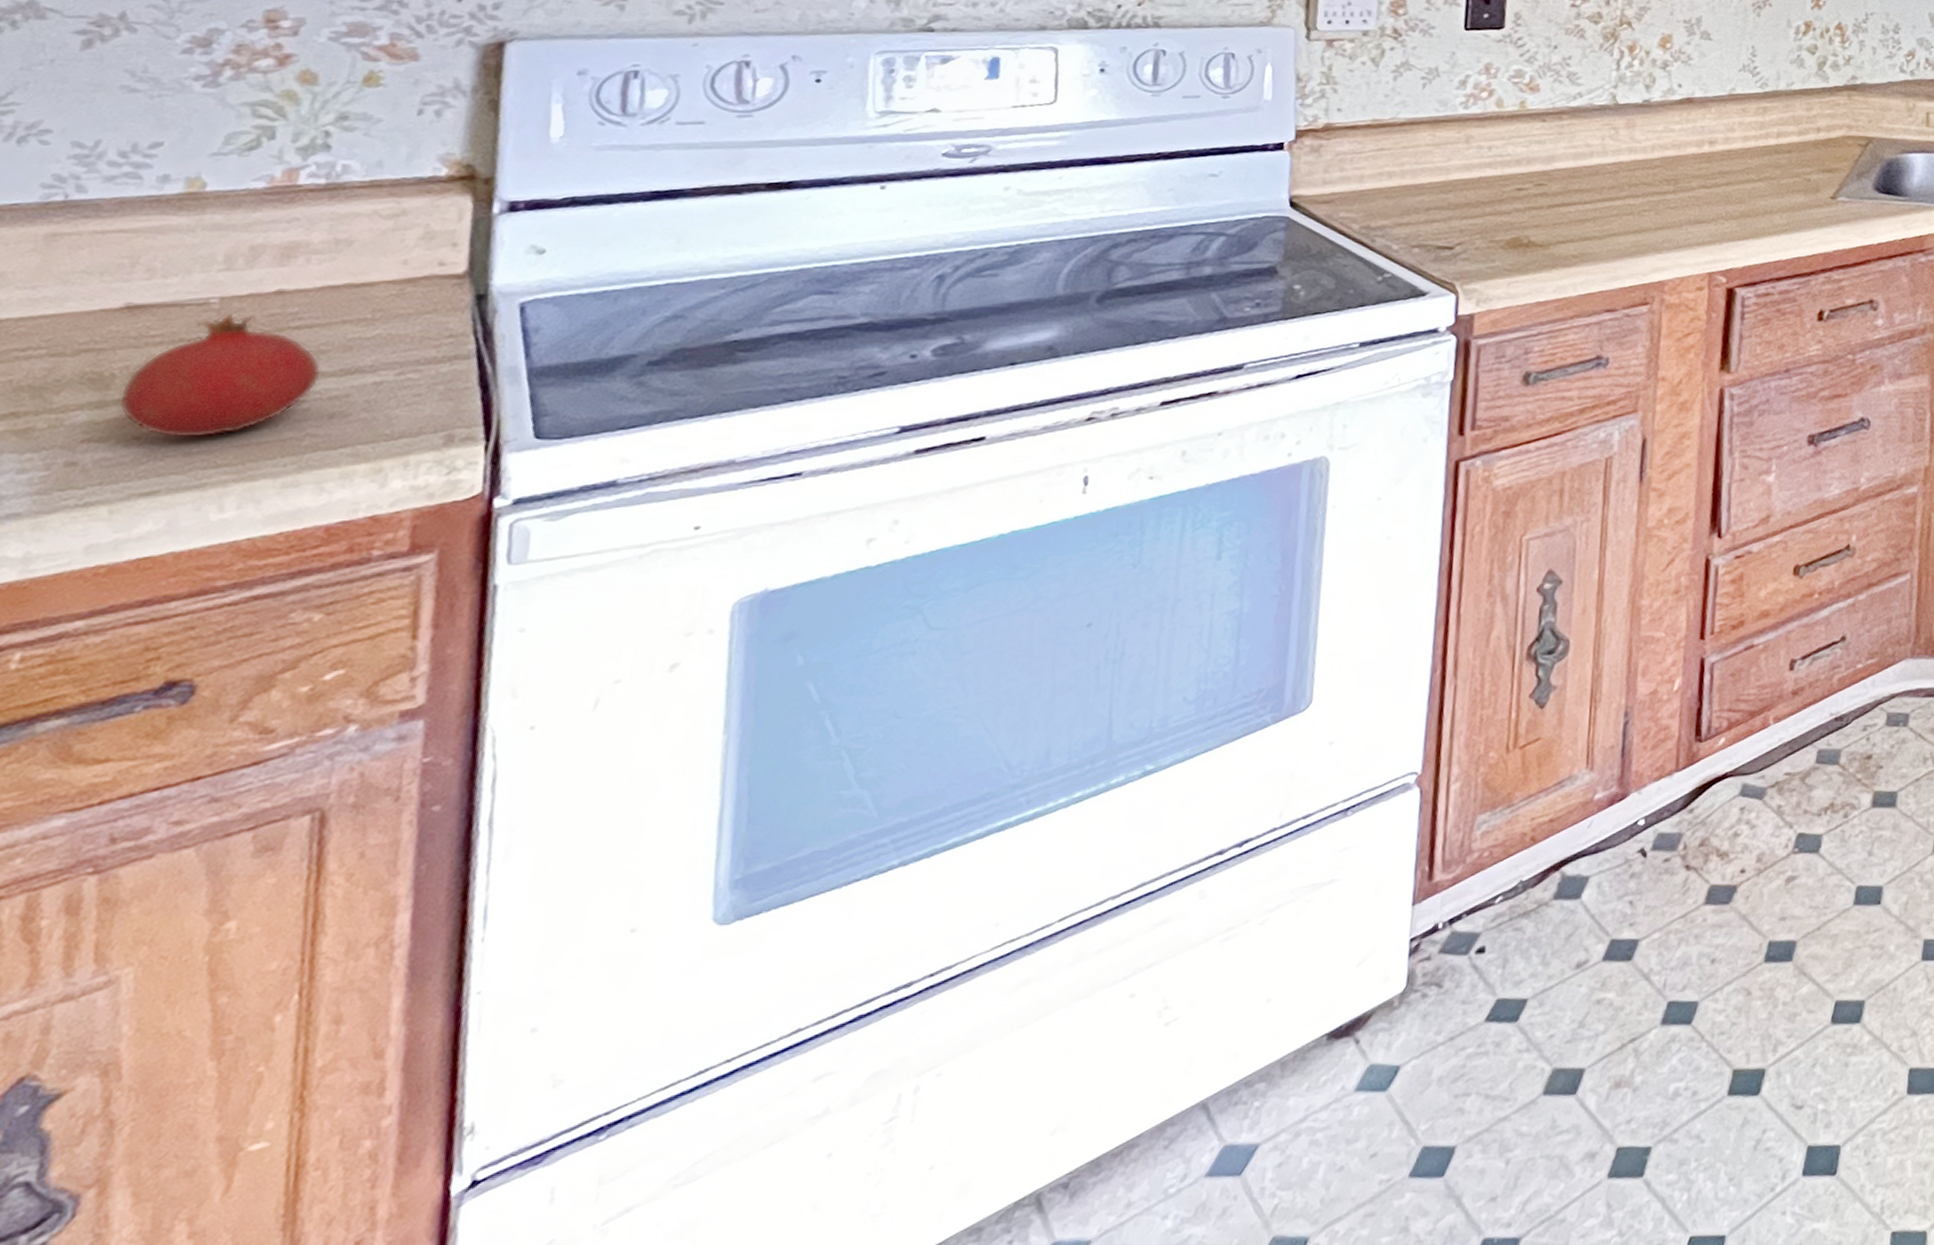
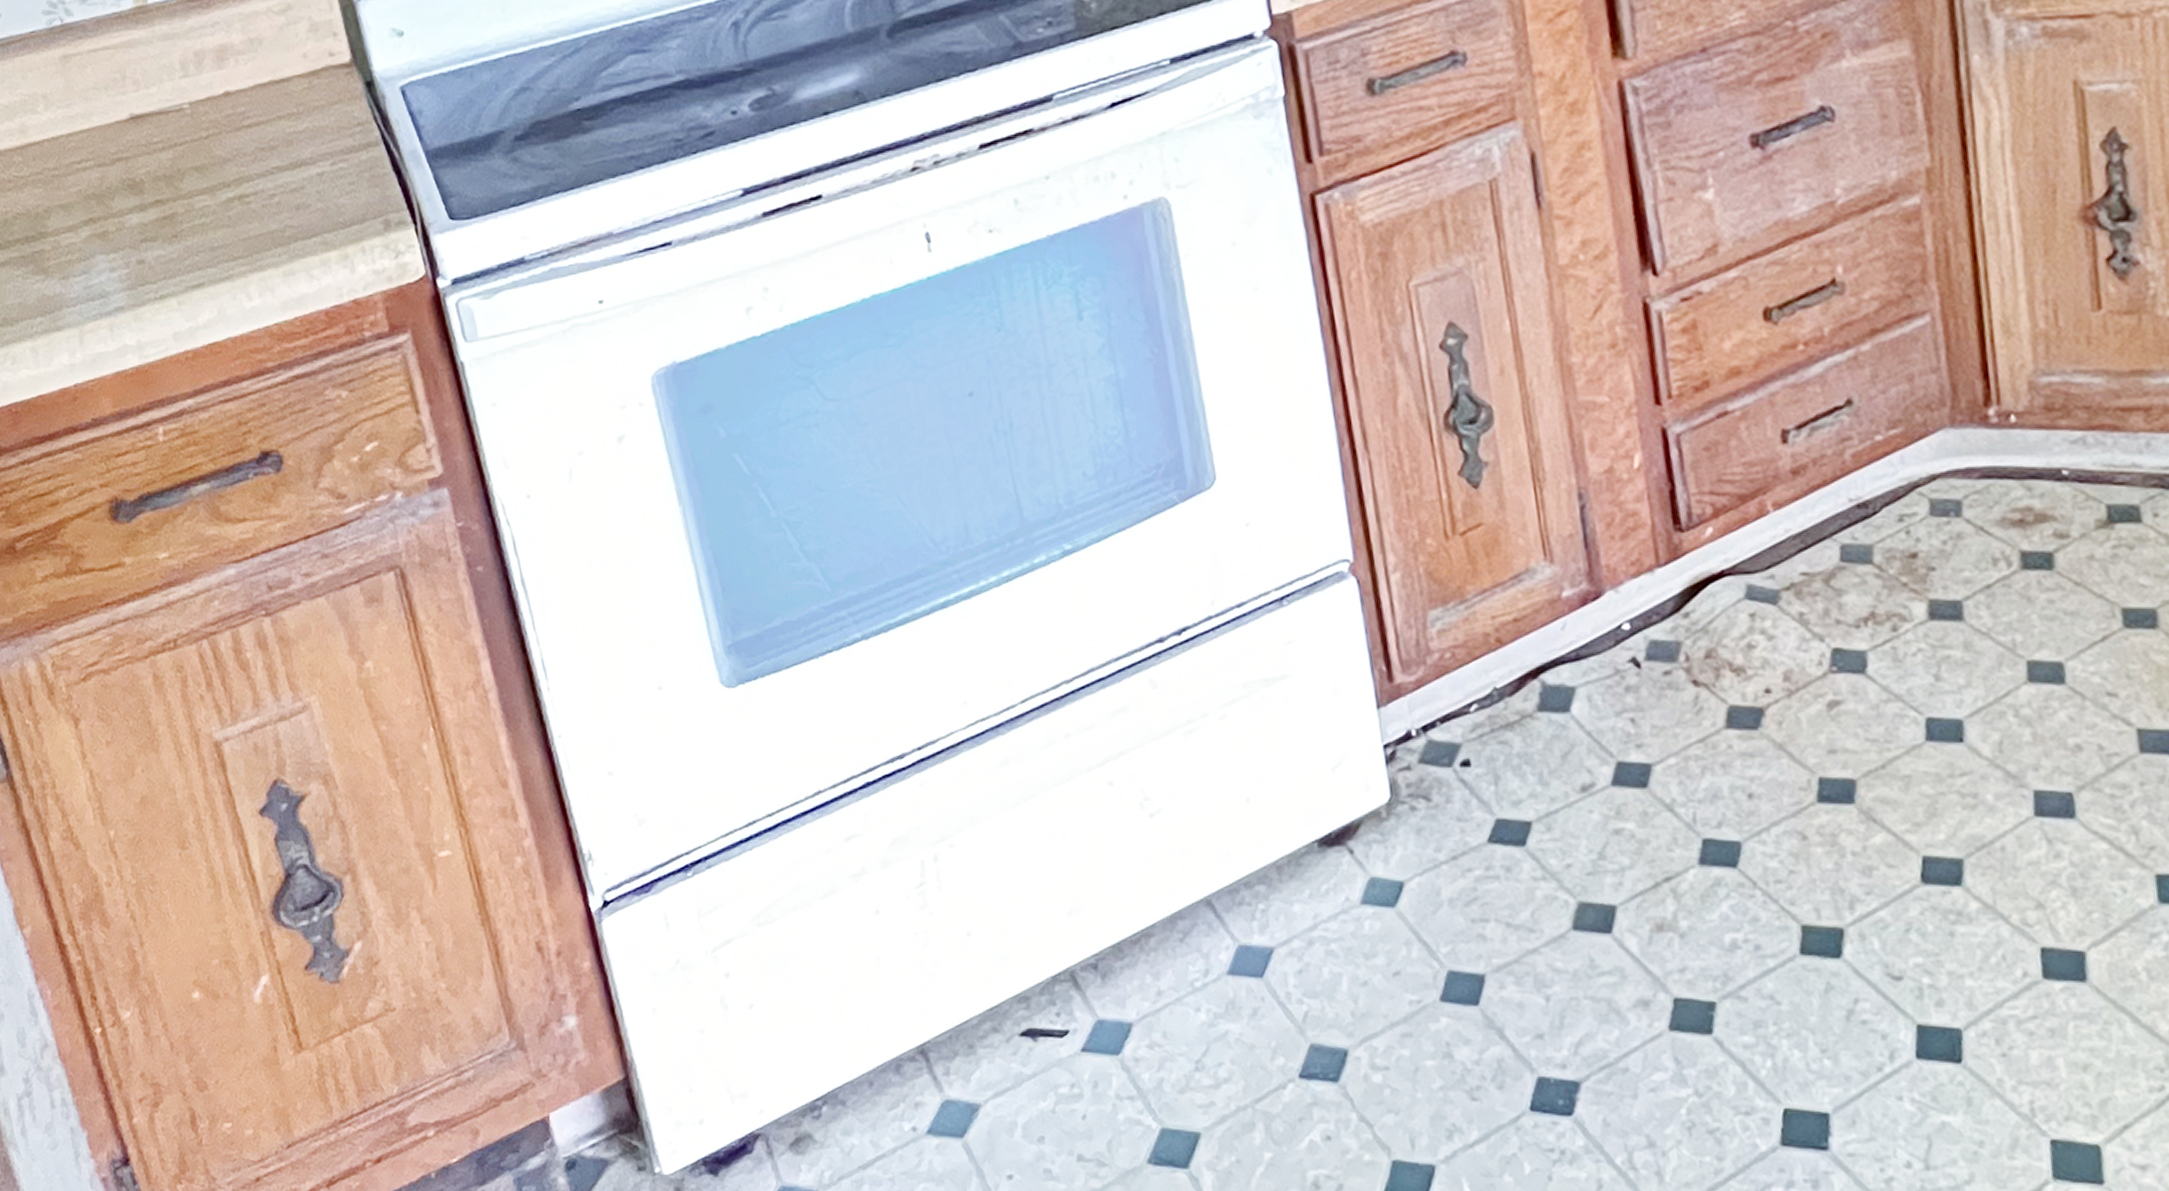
fruit: present [118,314,322,439] -> none [151,116,279,235]

